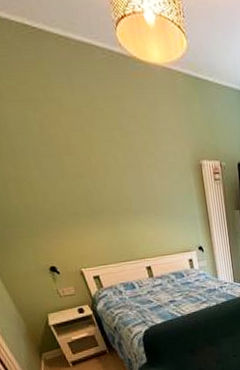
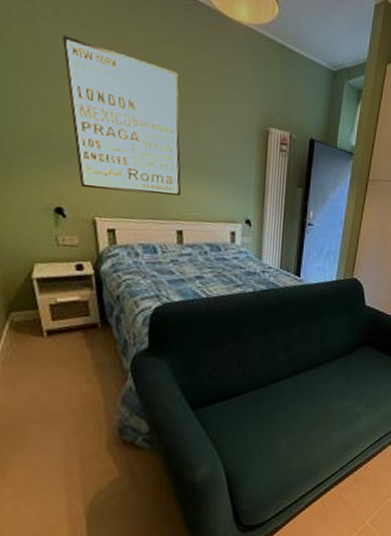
wall art: none [12,115,142,246] -> present [63,35,181,196]

